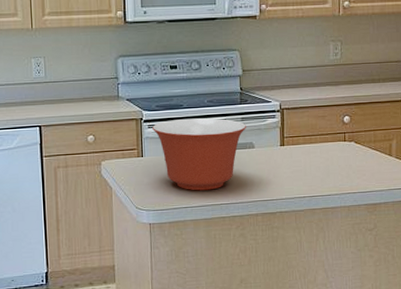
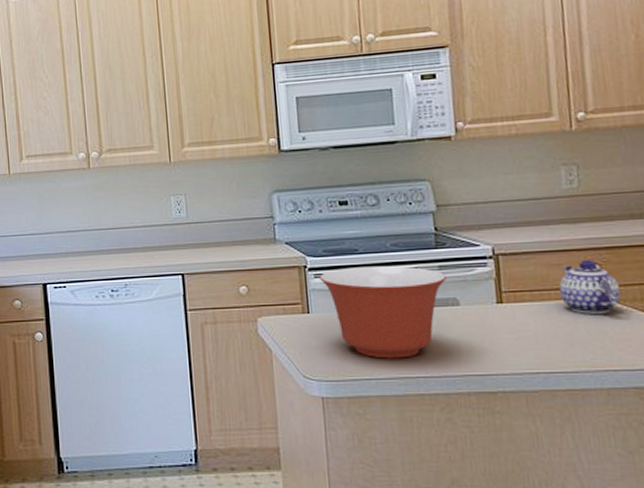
teapot: none [322,113,362,153] -> present [559,260,621,314]

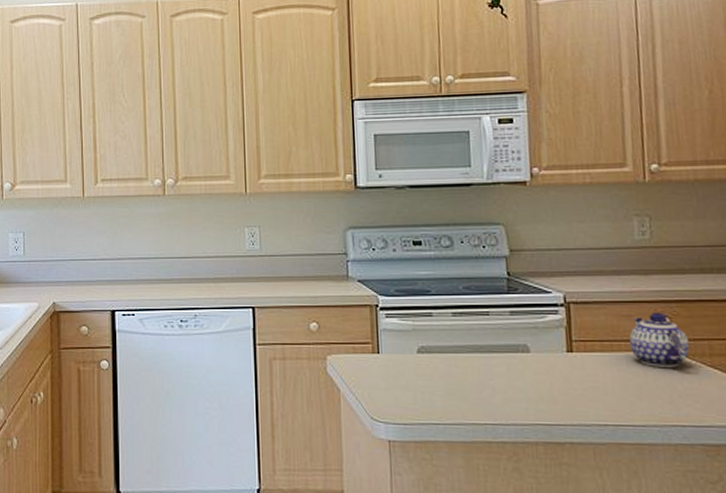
mixing bowl: present [320,265,446,359] -> none [391,308,517,404]

